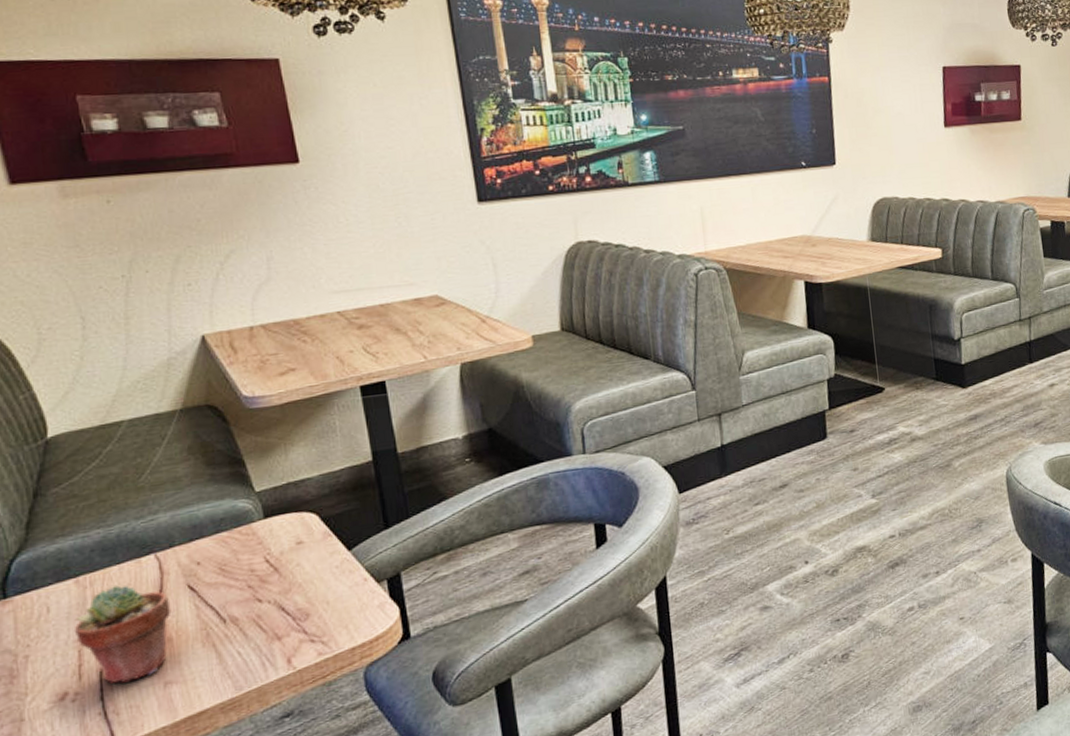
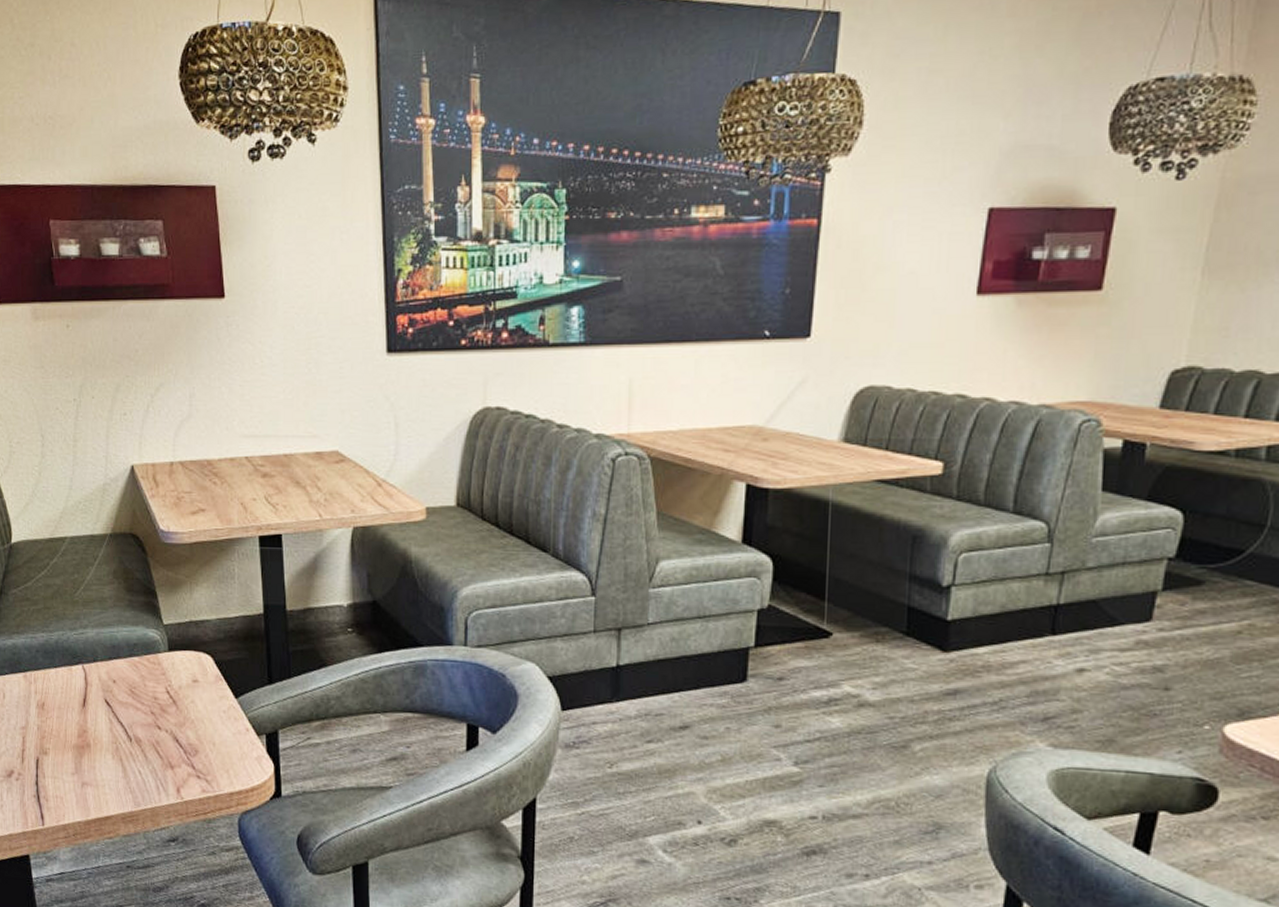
potted succulent: present [74,585,172,684] -> none [20,687,91,775]

